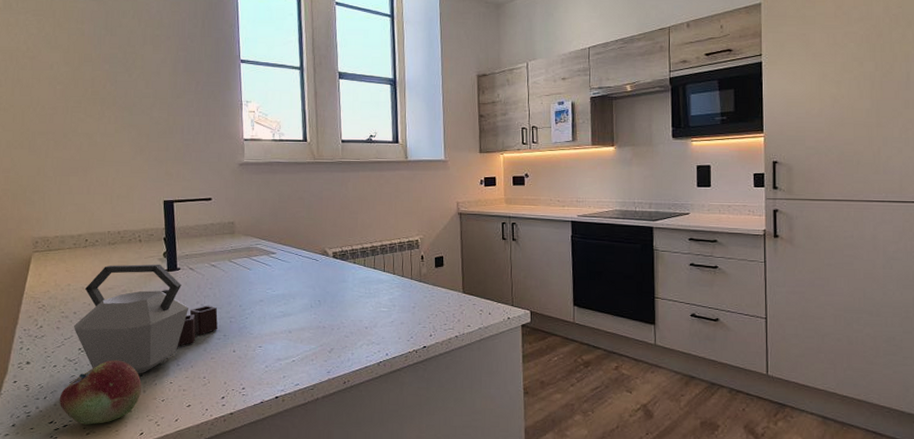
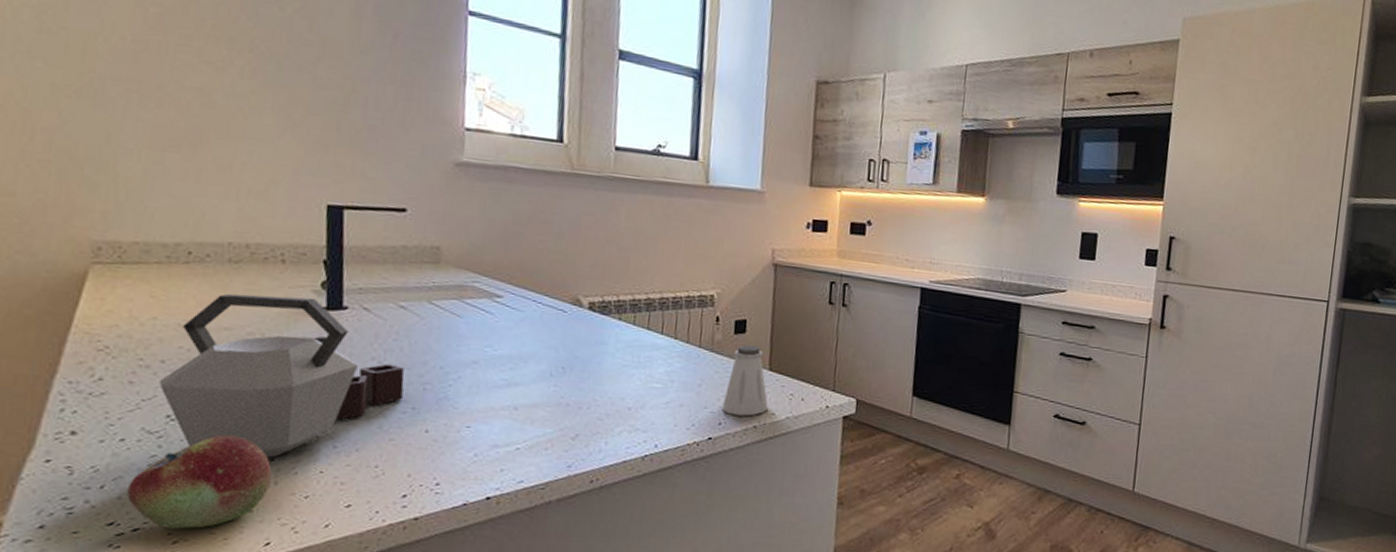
saltshaker: none [431,275,465,329] -> present [722,345,768,416]

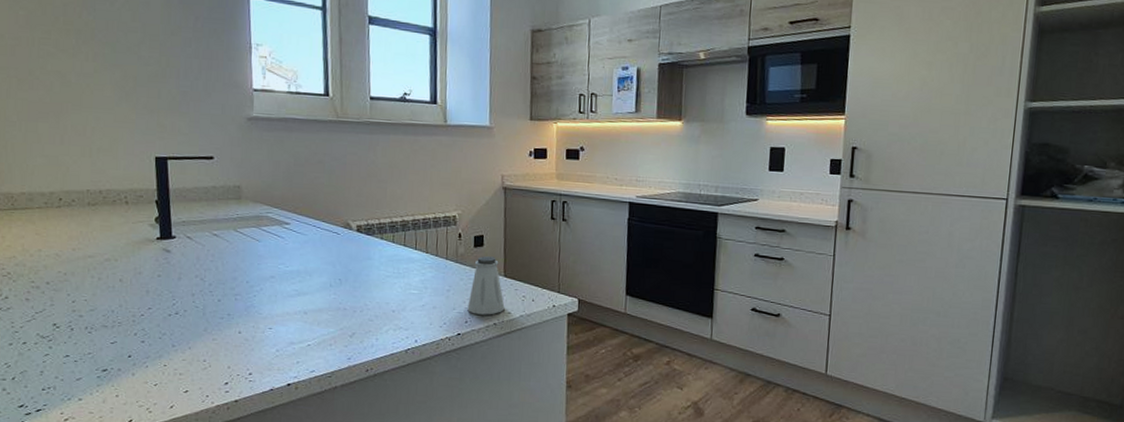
fruit: present [126,434,272,529] -> none [30,338,130,410]
kettle: present [159,293,405,458] -> none [47,229,221,355]

